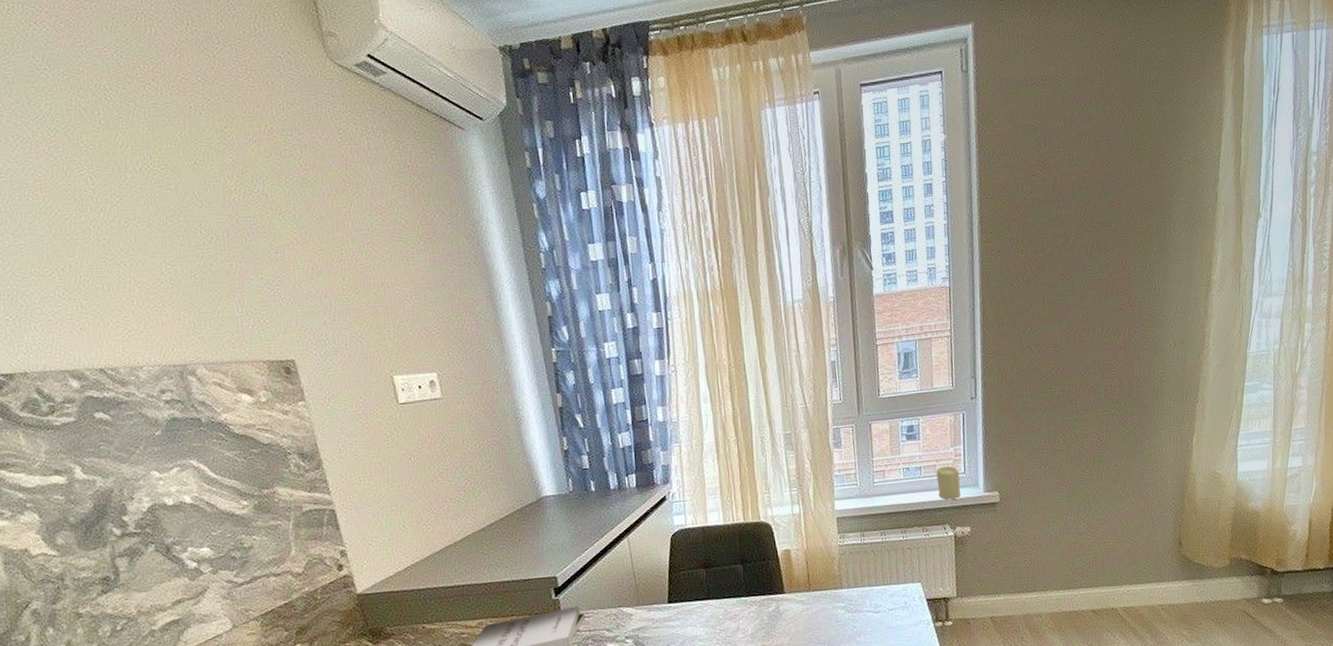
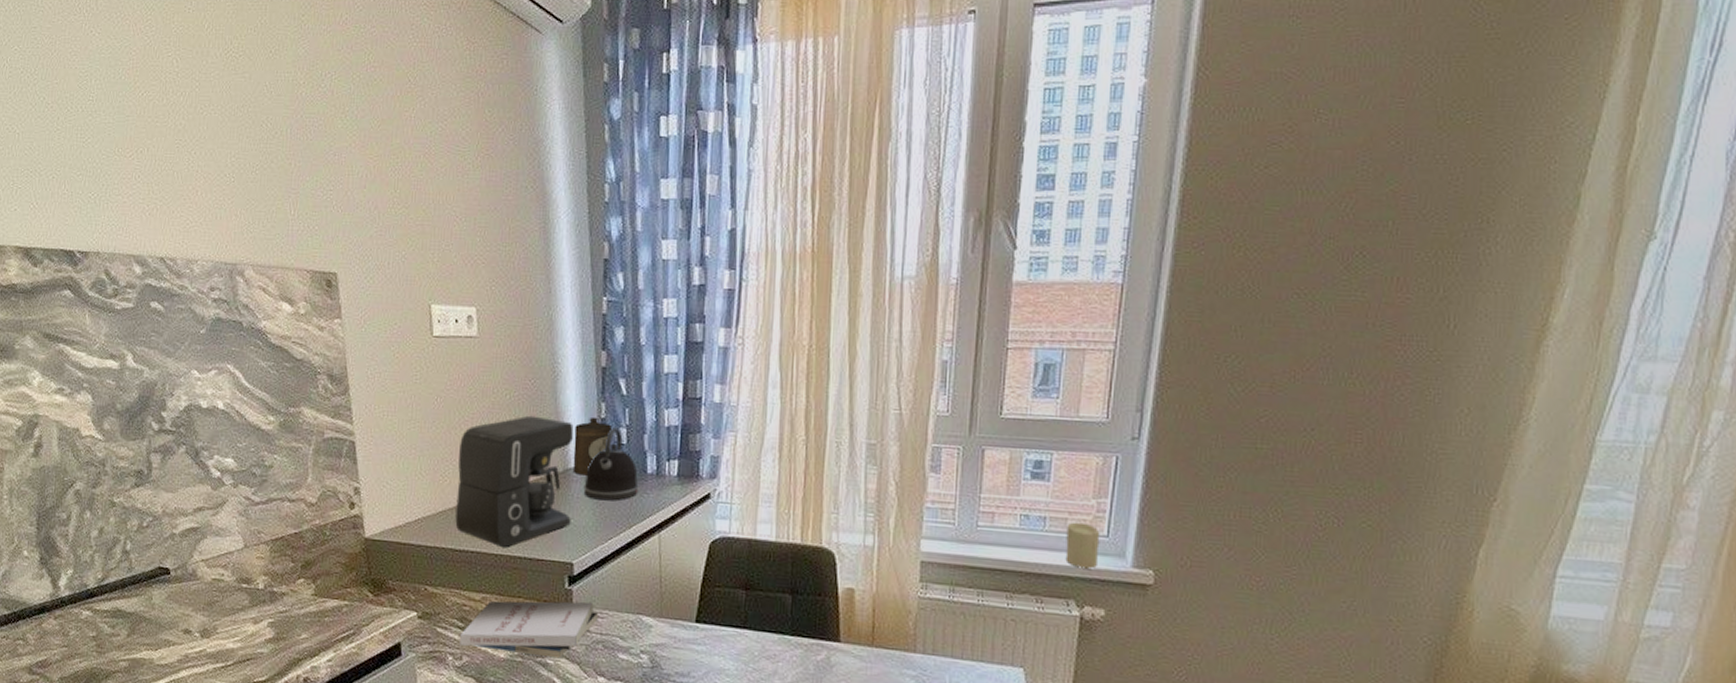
coffee maker: none [438,458,550,577] -> present [455,415,574,548]
canister: none [542,450,574,501] -> present [572,416,611,476]
kettle: none [557,456,605,520] -> present [583,427,639,501]

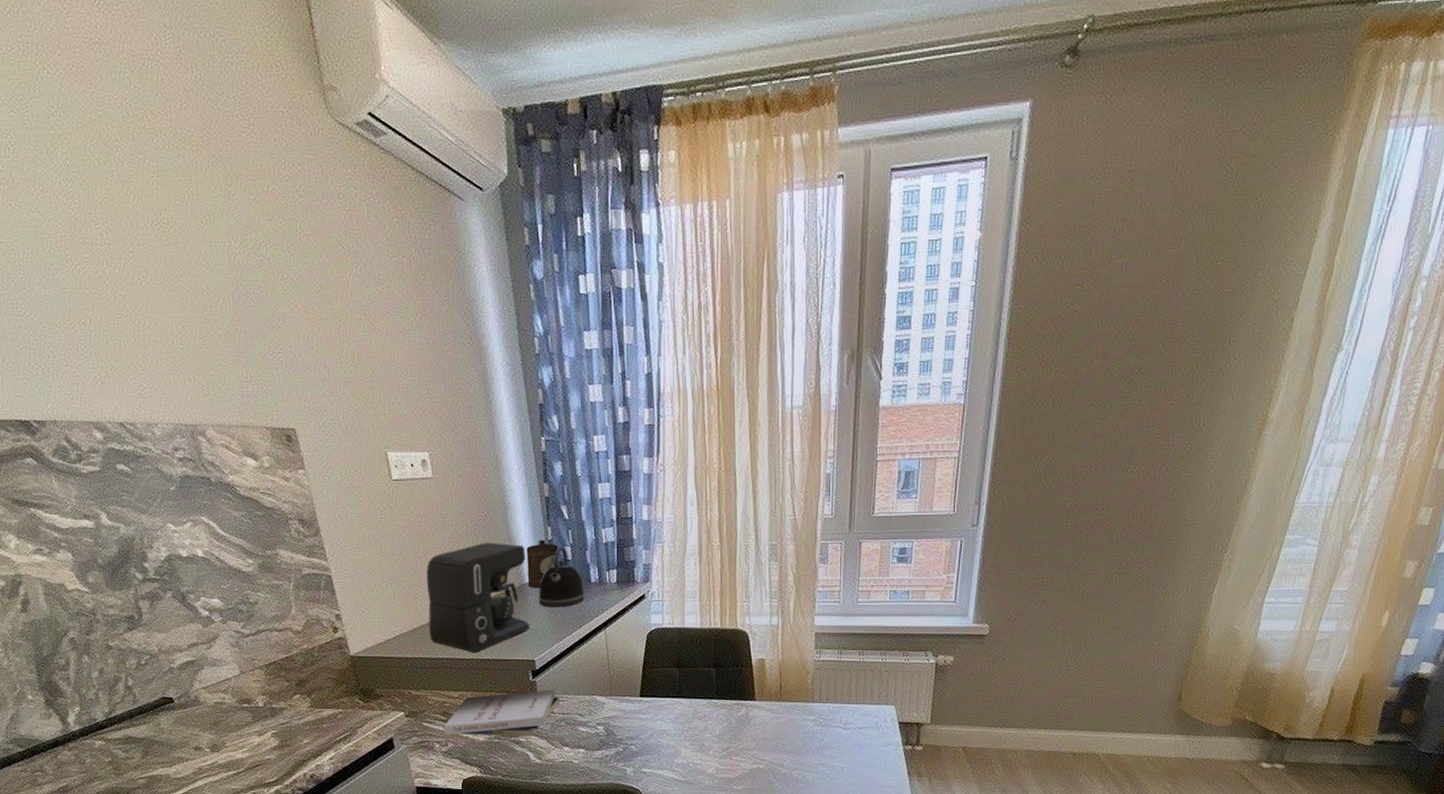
candle: present [1065,522,1100,569] -> none [924,593,950,627]

